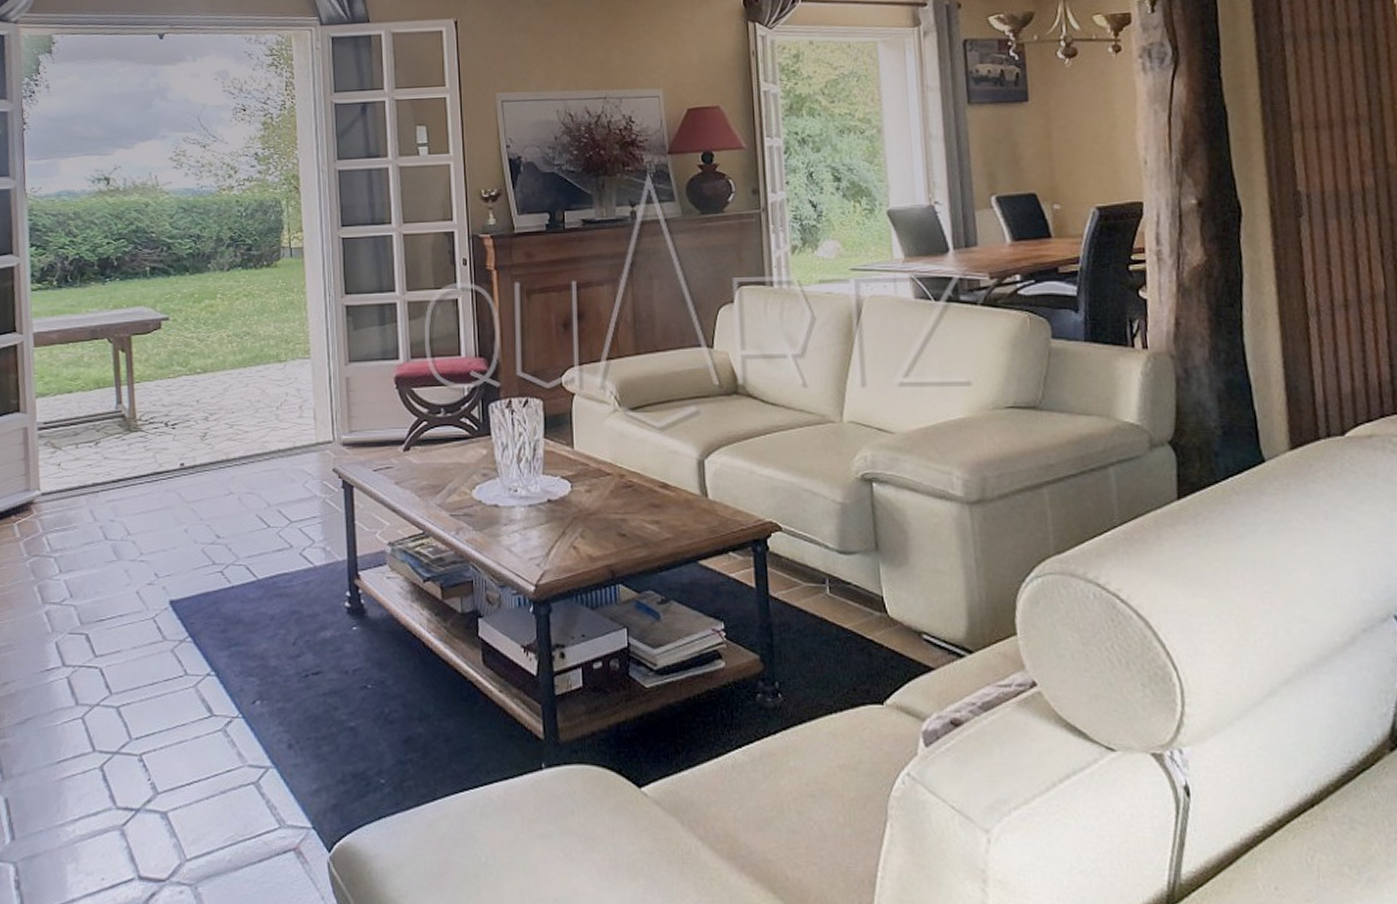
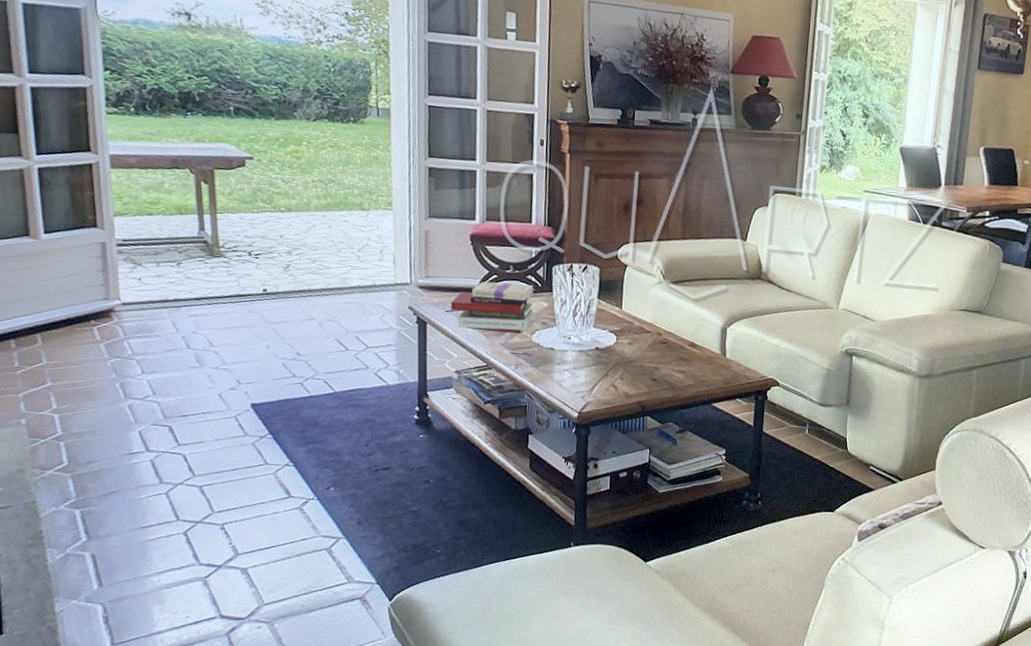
books: none [378,428,473,489] -> present [450,281,534,333]

